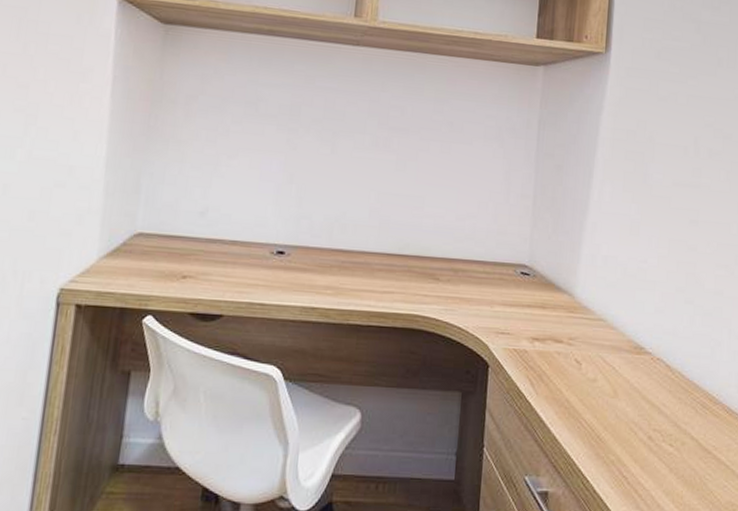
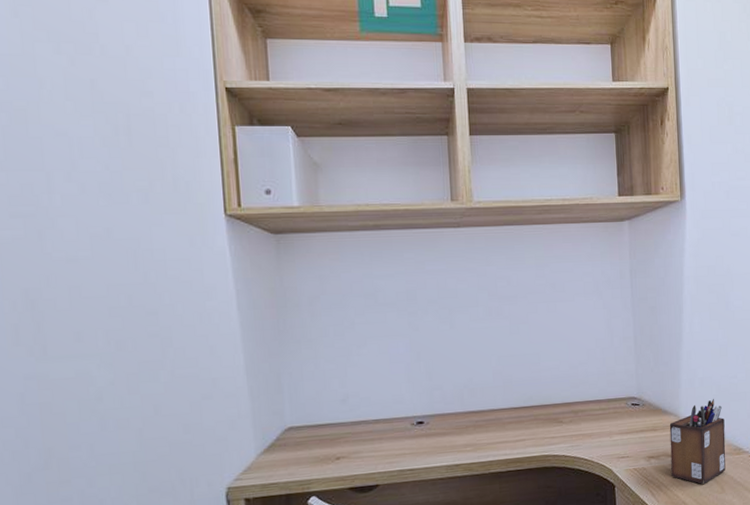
desk organizer: none [557,282,627,384] -> present [669,398,726,485]

